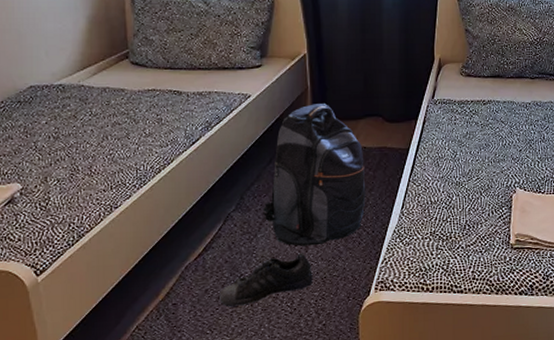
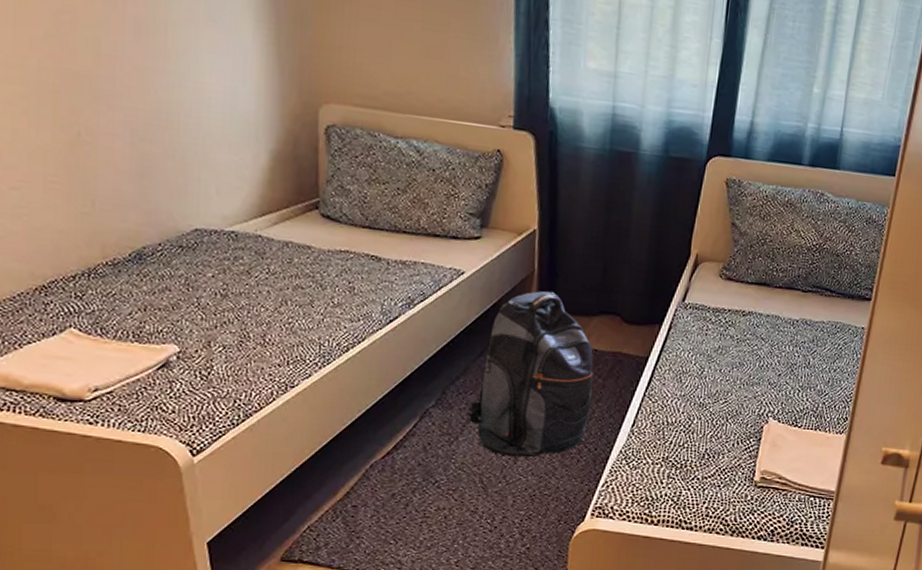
shoe: present [219,253,313,307] -> none [408,464,520,517]

